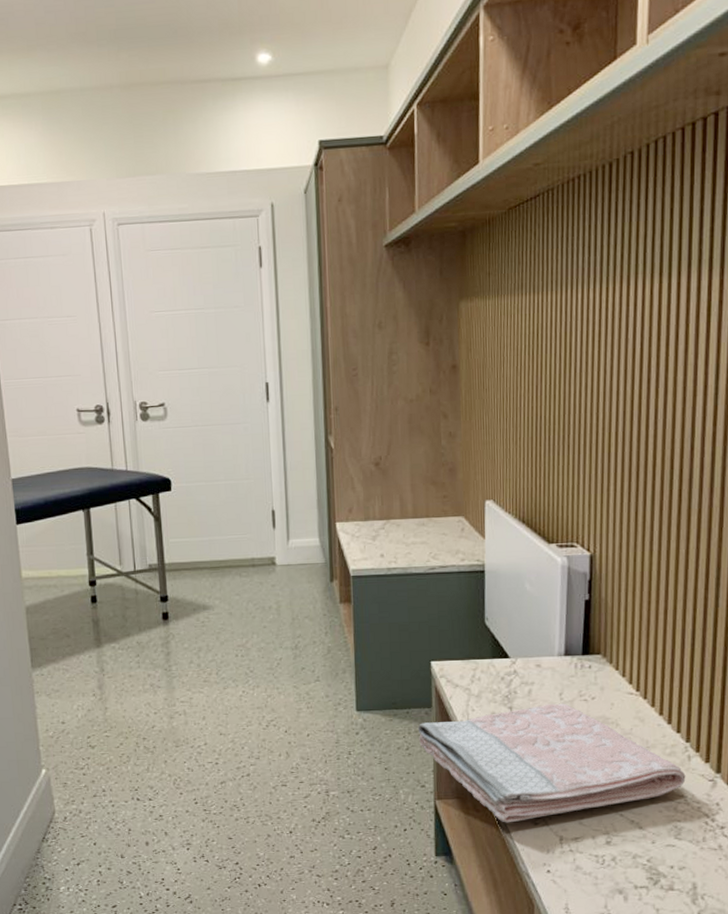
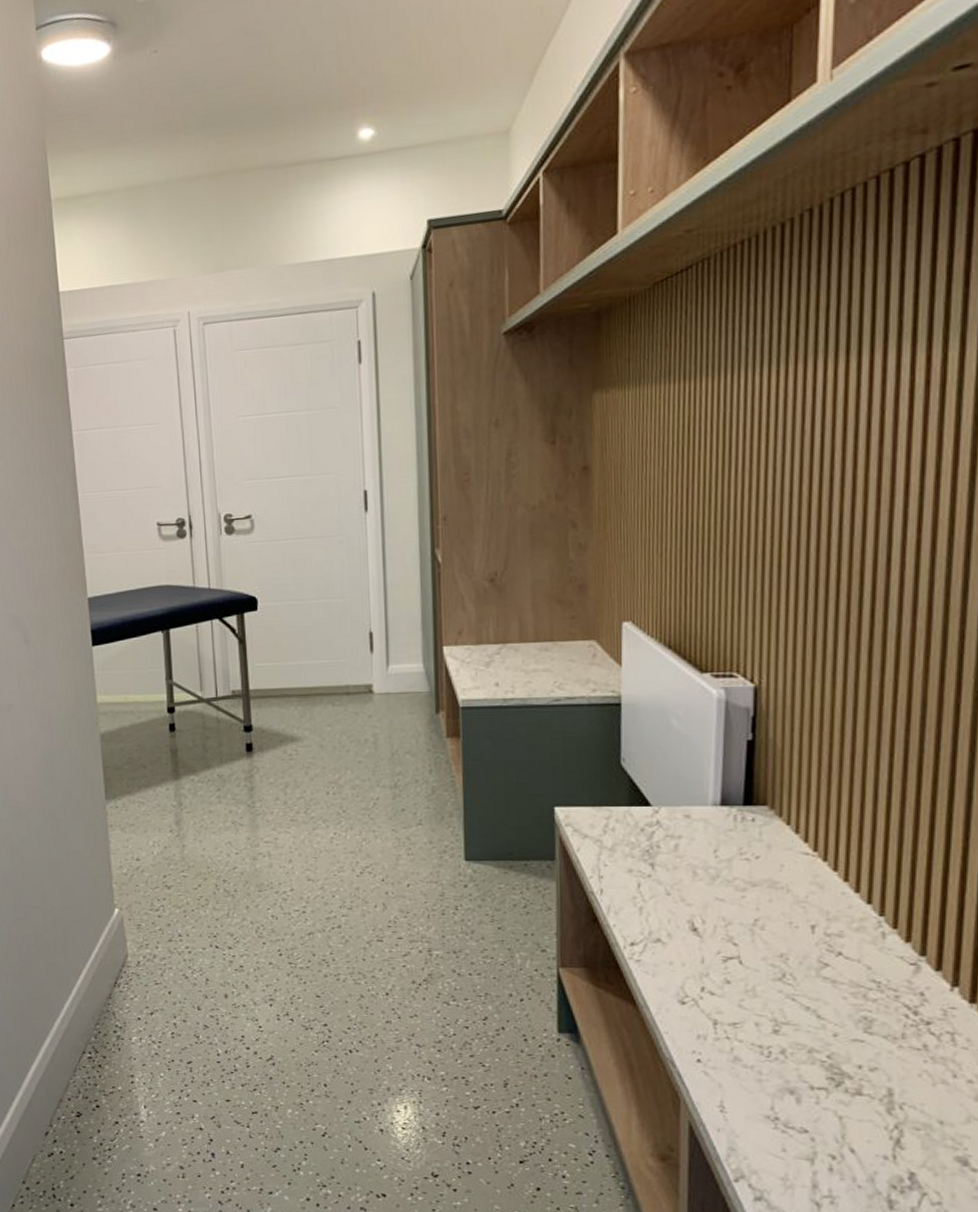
towel: present [417,703,686,823] -> none [537,862,879,1000]

